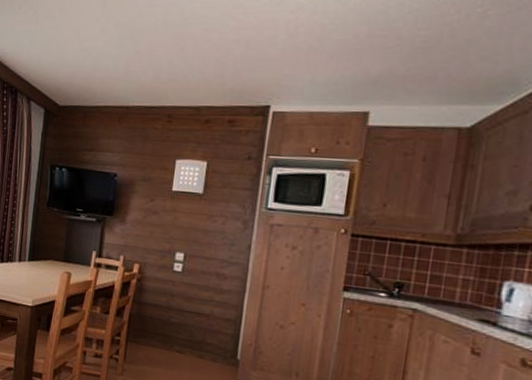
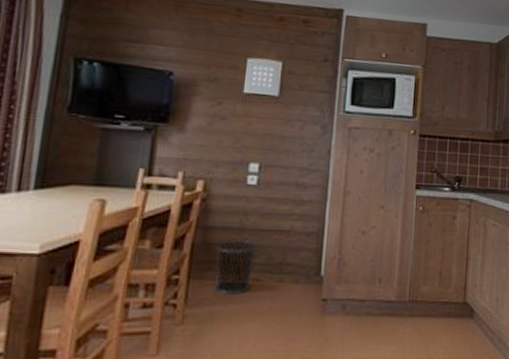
waste bin: none [146,315,181,361] -> present [214,240,257,295]

